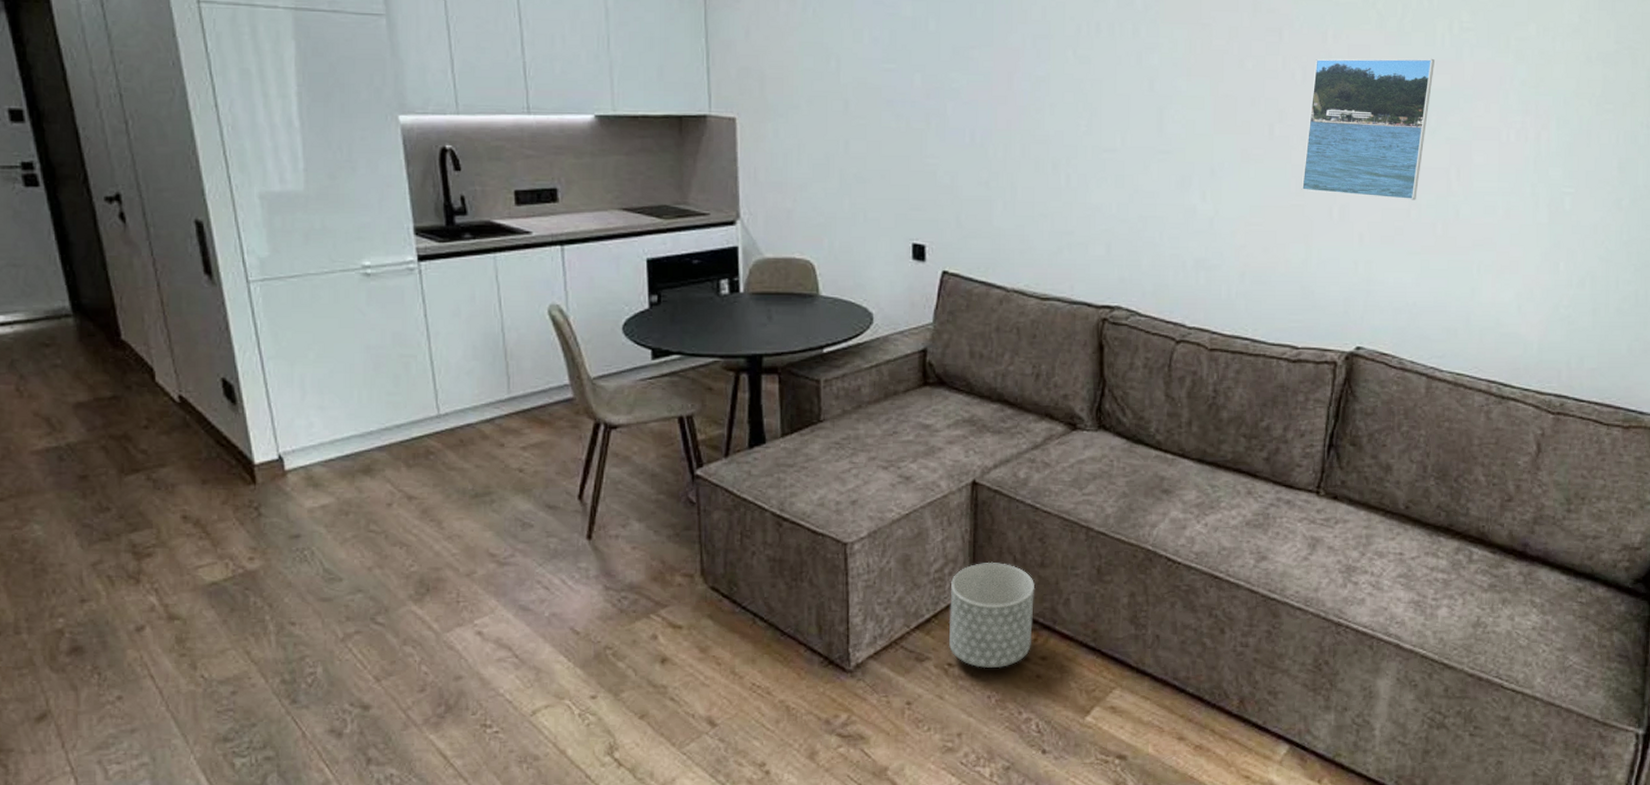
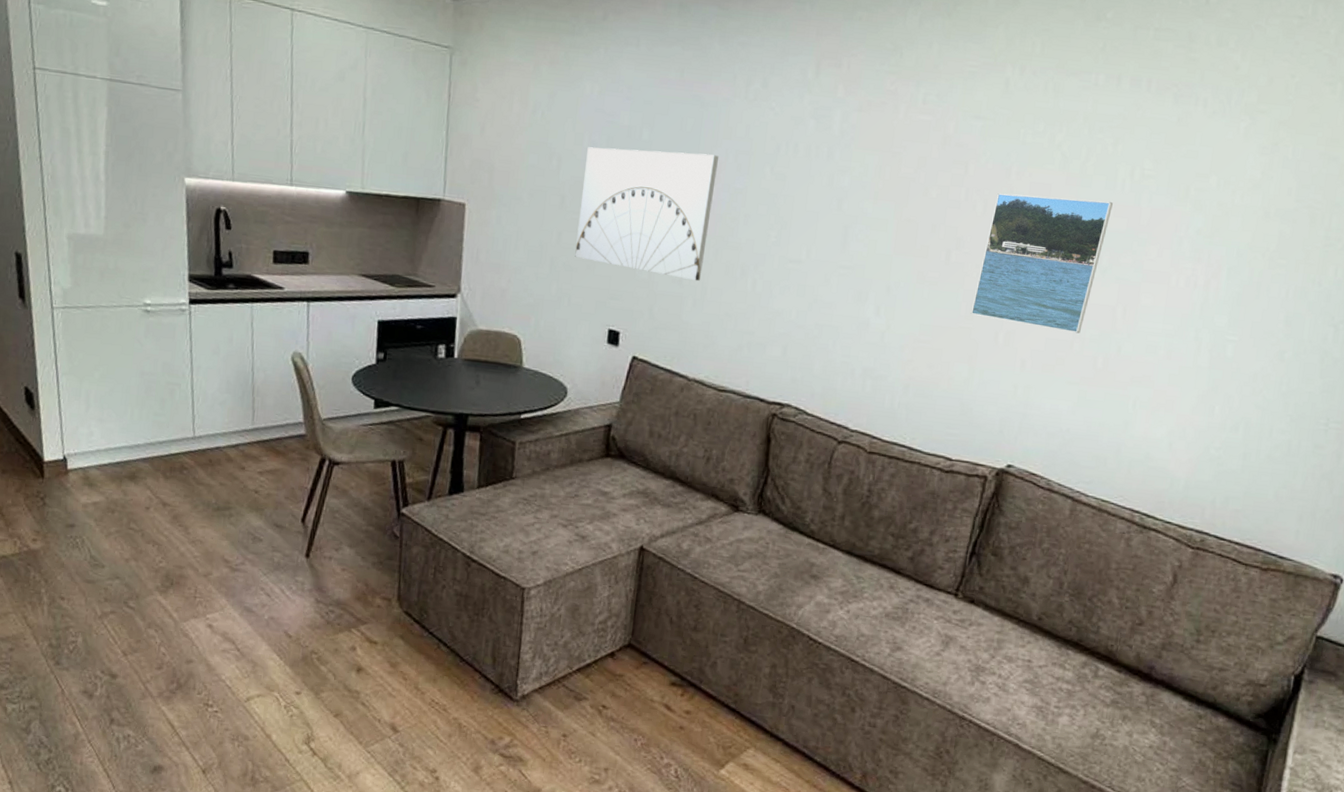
wall art: none [866,41,1015,182] -> present [575,147,719,282]
planter: present [948,562,1035,669] -> none [604,620,687,716]

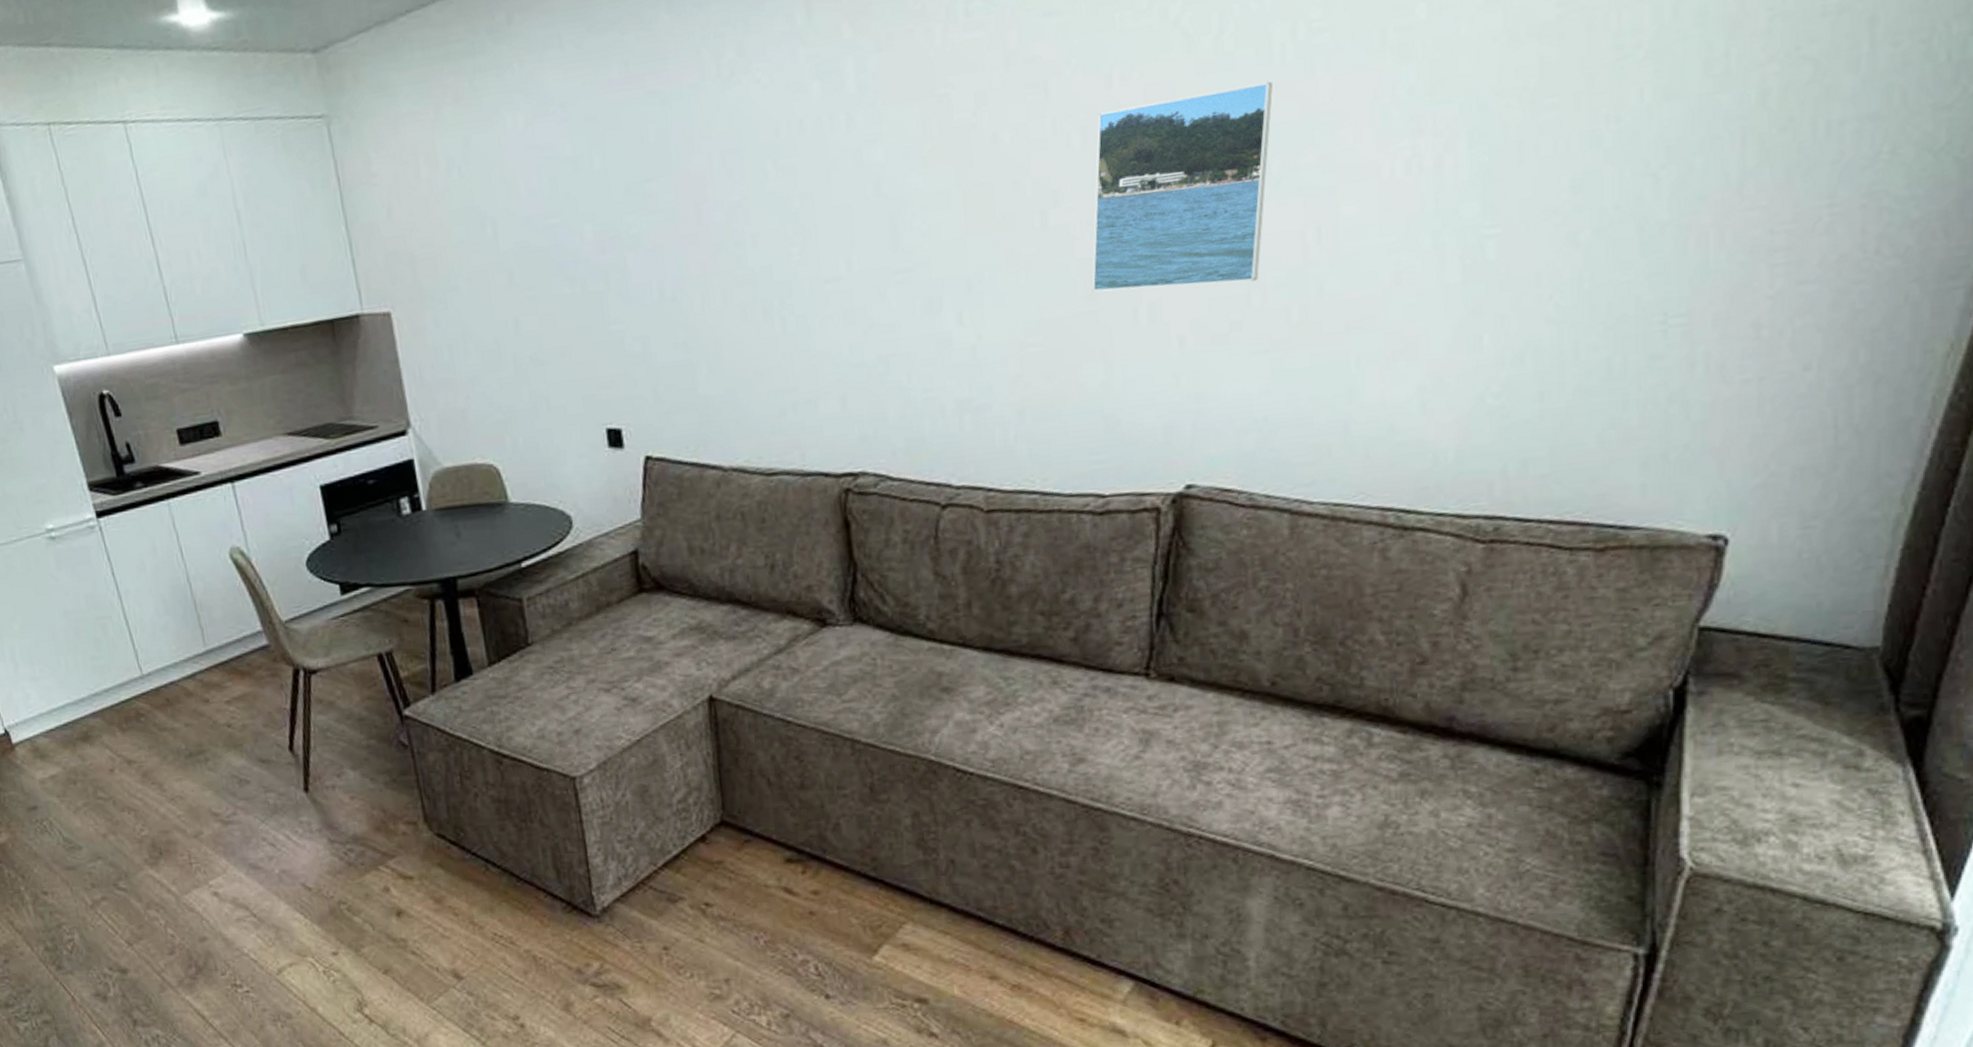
wall art: present [575,147,719,282] -> none [526,164,712,347]

